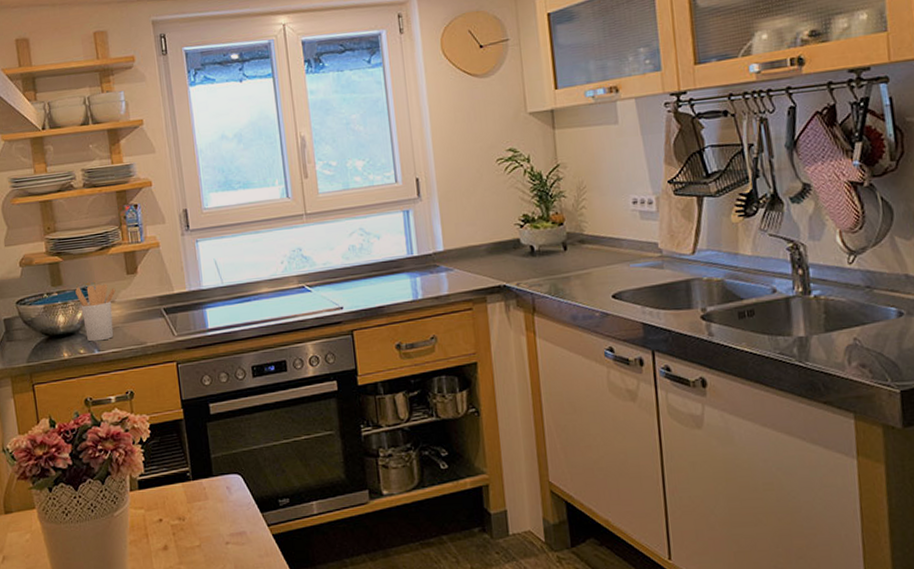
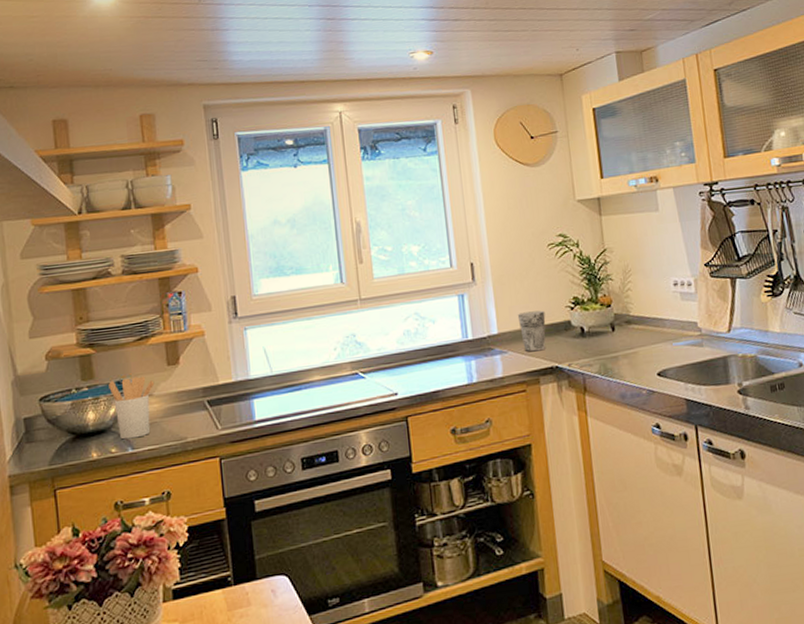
cup: none [464,227,494,270] -> present [517,310,546,352]

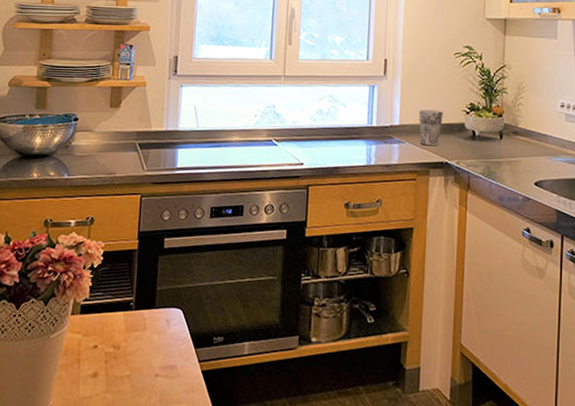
utensil holder: present [109,376,155,440] -> none [57,112,97,166]

